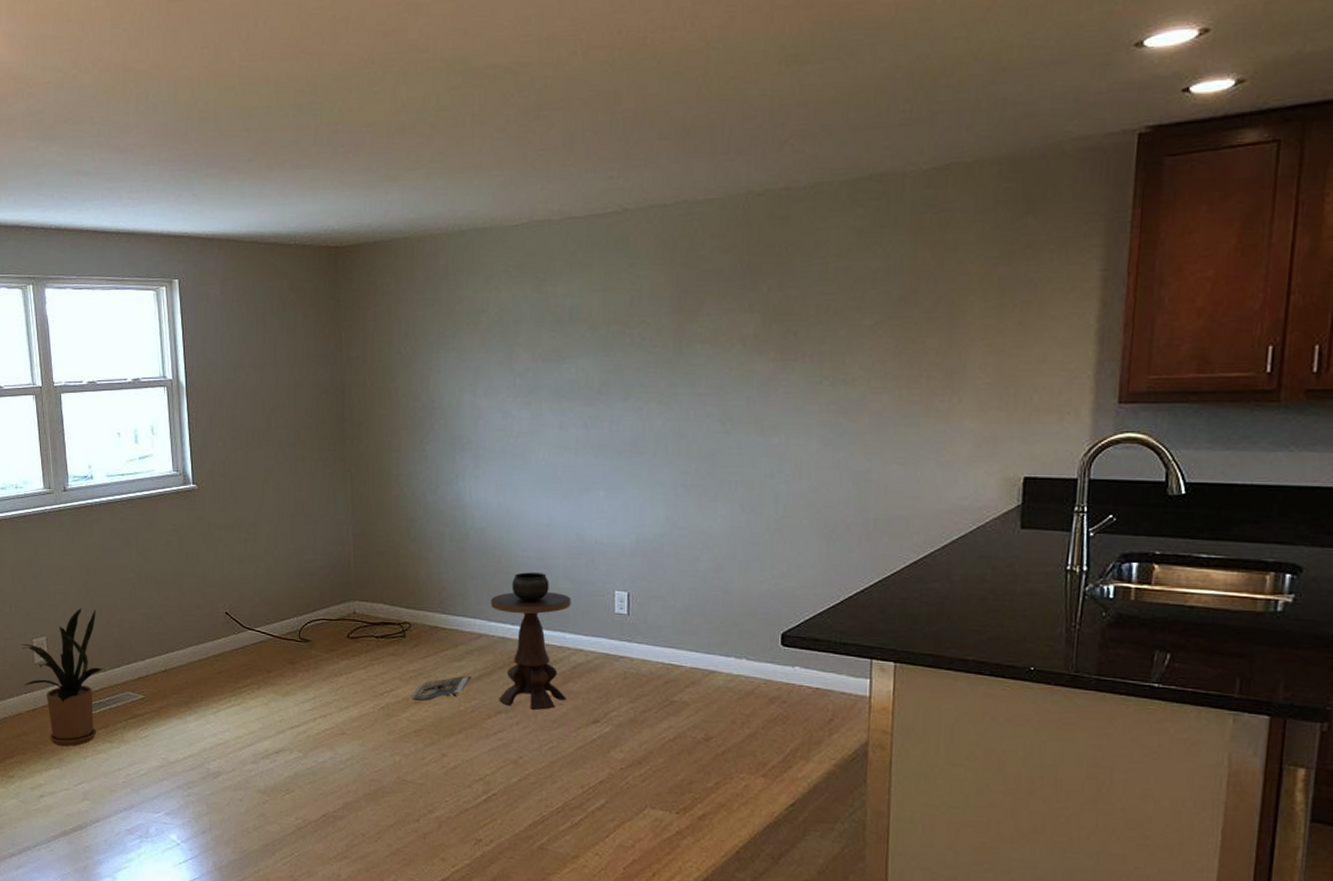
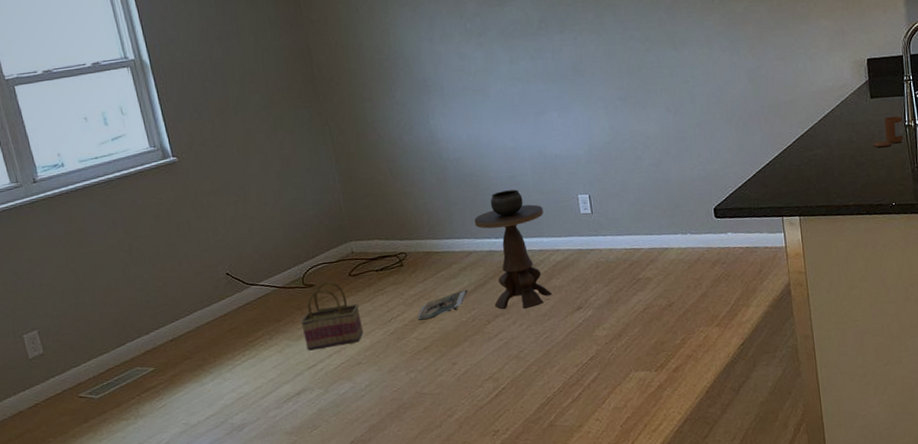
house plant: present [20,607,105,746] -> none [9,294,109,435]
basket: none [291,639,353,711] -> present [300,281,363,351]
candle: none [1015,555,1064,594] -> present [873,116,904,148]

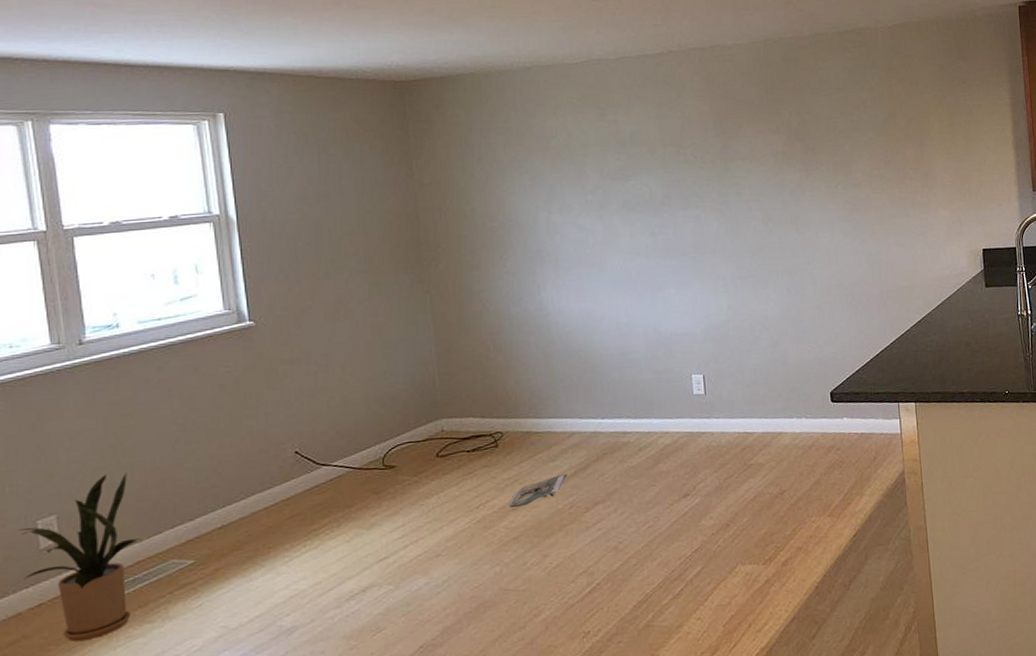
house plant: none [9,294,109,435] -> present [18,473,141,641]
basket: present [300,281,363,351] -> none [376,462,446,541]
side table: present [474,189,552,309] -> none [580,367,658,496]
candle: present [873,116,904,148] -> none [988,305,1017,336]

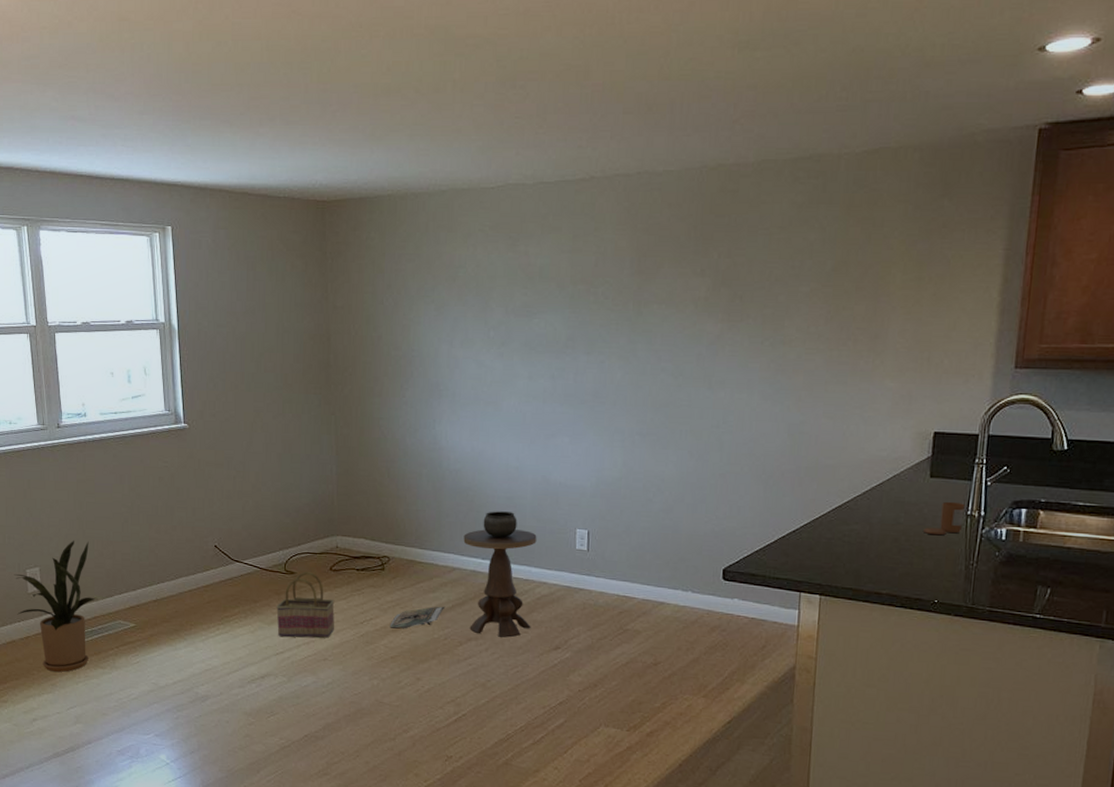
basket: none [376,462,446,541] -> present [276,572,335,638]
side table: none [580,367,658,496] -> present [463,511,537,637]
candle: none [988,305,1017,336] -> present [924,501,965,536]

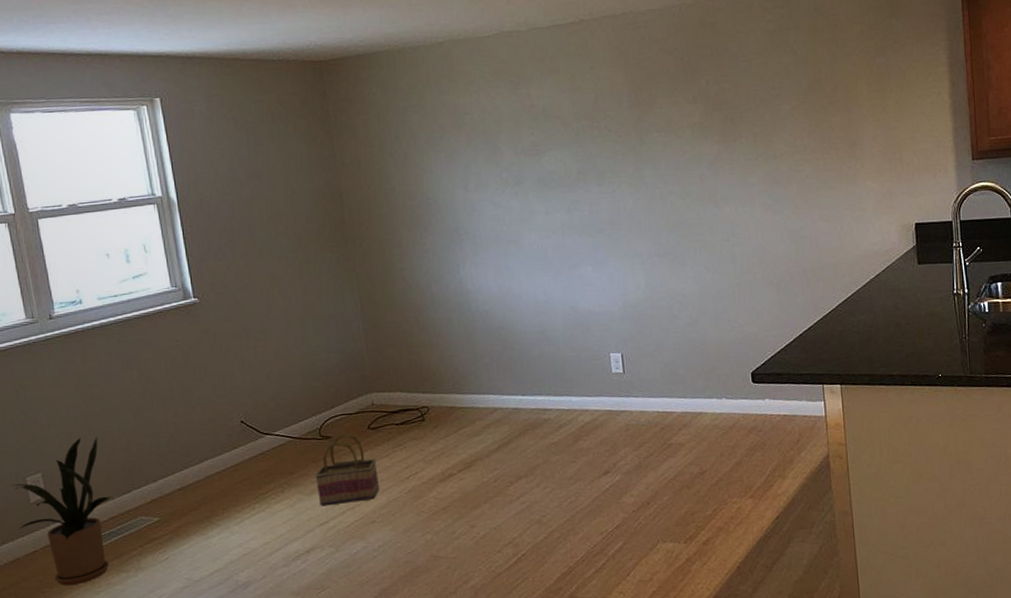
magazine: present [390,606,446,629] -> none [437,448,492,479]
side table: present [463,511,537,637] -> none [501,345,579,471]
candle: present [924,501,965,536] -> none [920,283,952,316]

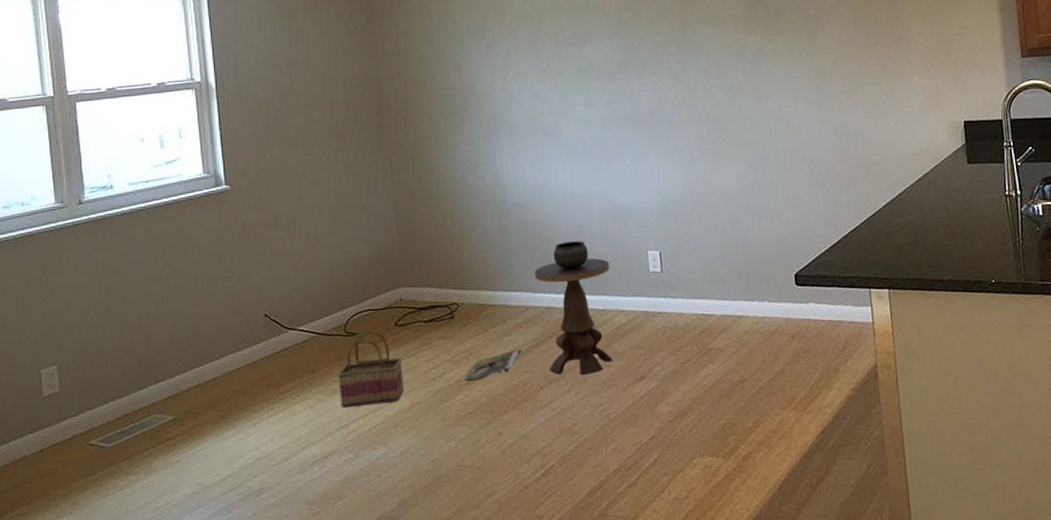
house plant: present [11,437,113,585] -> none [25,328,128,487]
magazine: none [437,448,492,479] -> present [464,349,522,381]
side table: none [501,345,579,471] -> present [534,241,613,375]

